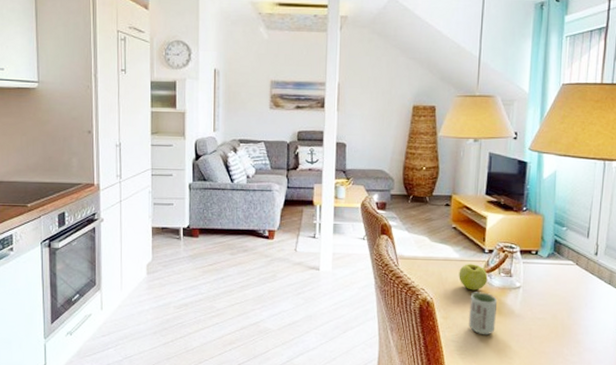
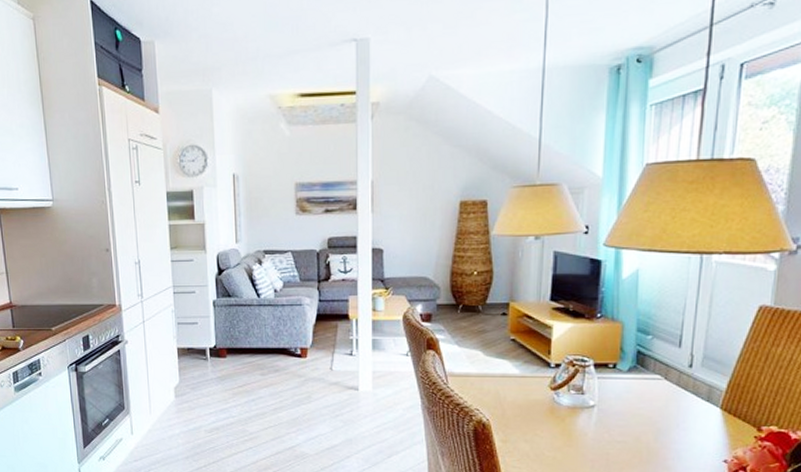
apple: present [459,264,488,291] -> none [519,380,555,411]
cup: present [468,292,498,335] -> none [531,412,567,461]

